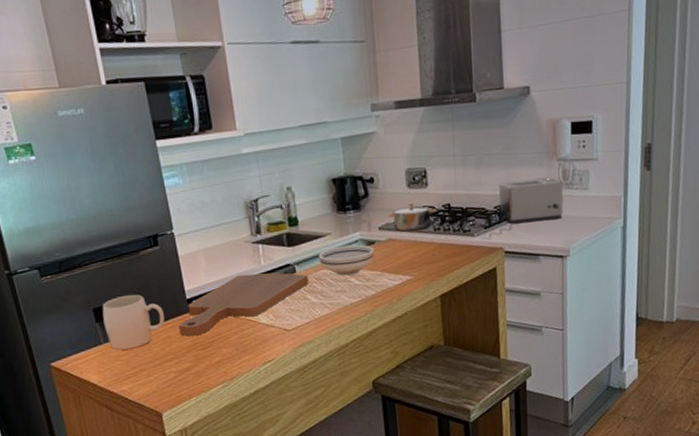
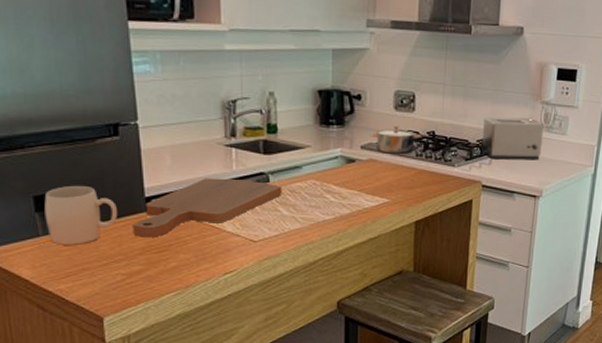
bowl: present [318,244,375,276] -> none [295,160,353,191]

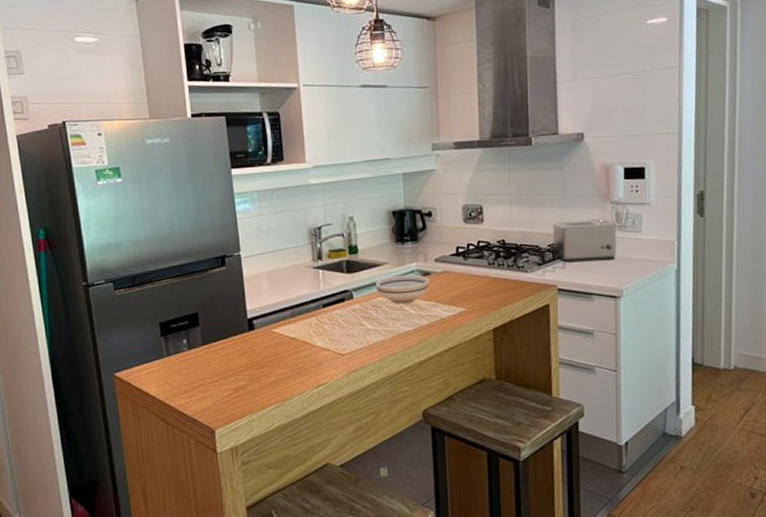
mug: present [44,185,117,245] -> none [168,311,225,365]
cutting board: present [132,178,282,237] -> none [238,297,365,355]
bowl: none [295,160,353,191] -> present [375,274,430,304]
cooking pot: present [370,124,421,155] -> none [442,236,492,266]

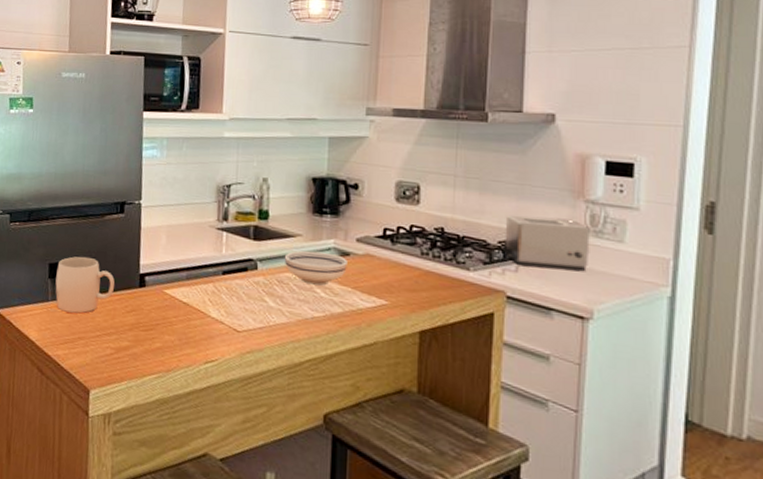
mug: none [168,311,225,365] -> present [55,256,115,314]

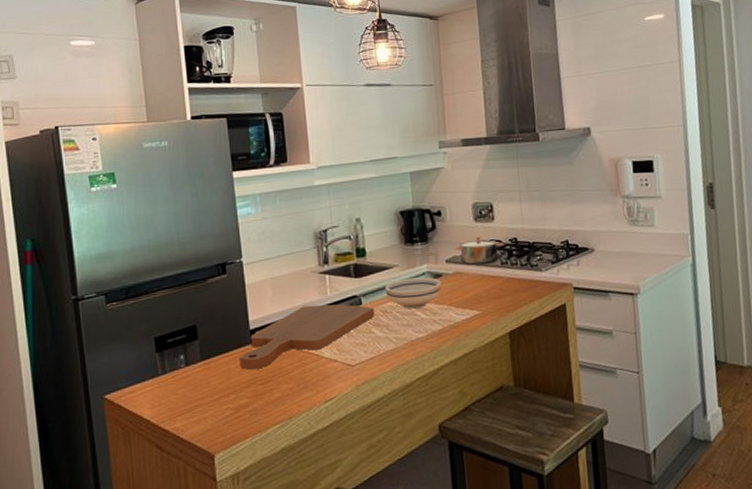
mug: present [55,256,115,314] -> none [164,323,226,383]
cutting board: none [125,259,270,315] -> present [239,304,375,370]
cooking pot: none [367,217,427,253] -> present [453,235,504,266]
toaster: present [505,216,590,272] -> none [565,215,631,260]

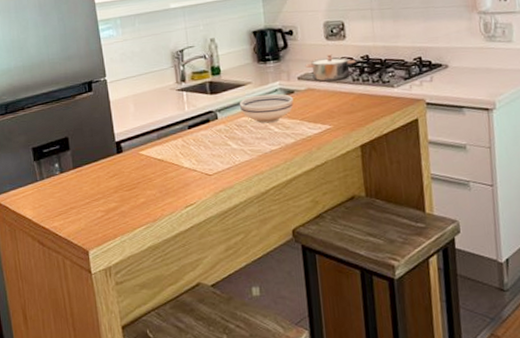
cutting board: present [239,304,375,370] -> none [107,118,230,177]

